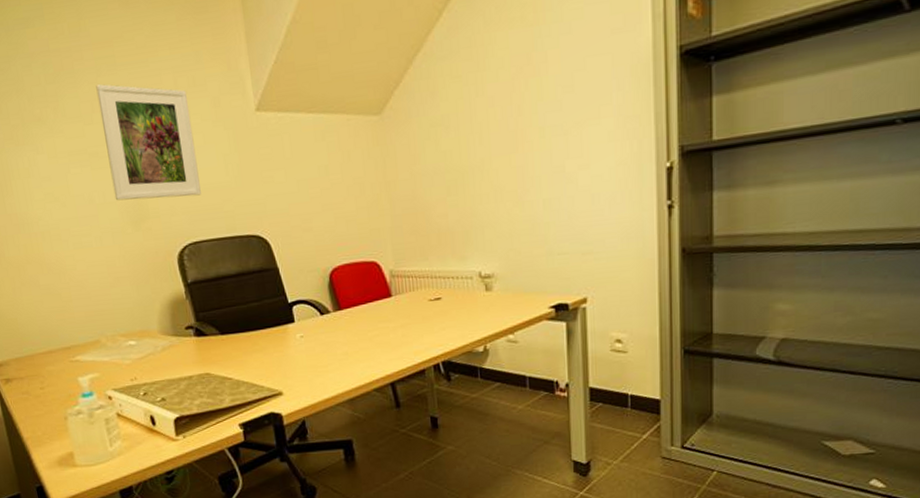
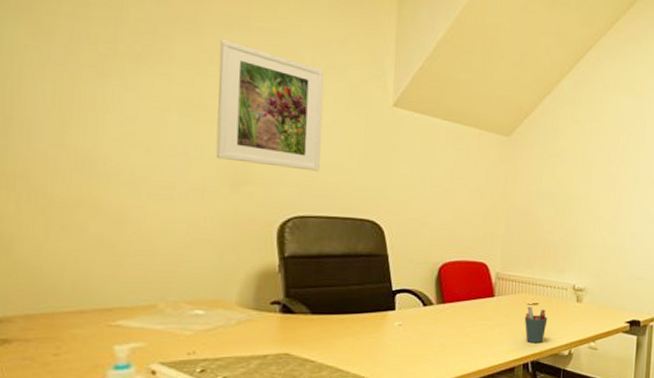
pen holder: none [427,302,455,342] -> present [524,306,548,344]

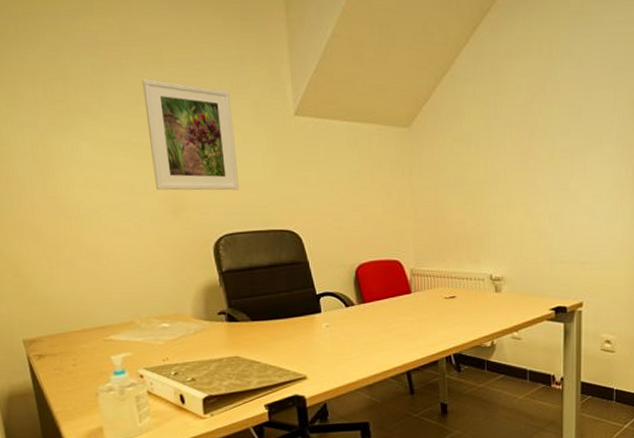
pen holder: present [524,306,548,344] -> none [443,300,467,337]

